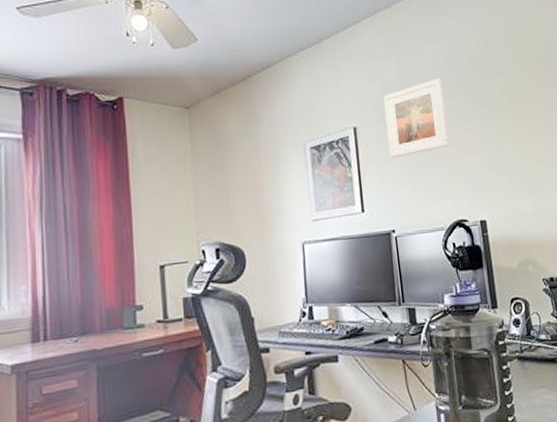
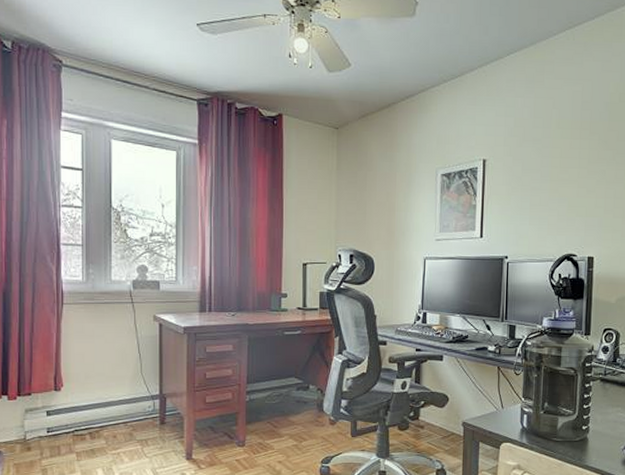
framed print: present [383,78,450,158] -> none [513,119,574,191]

